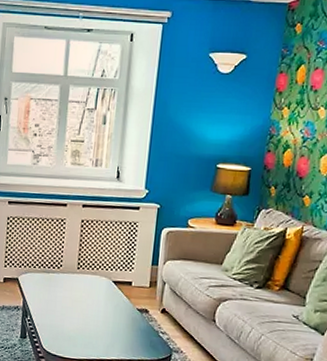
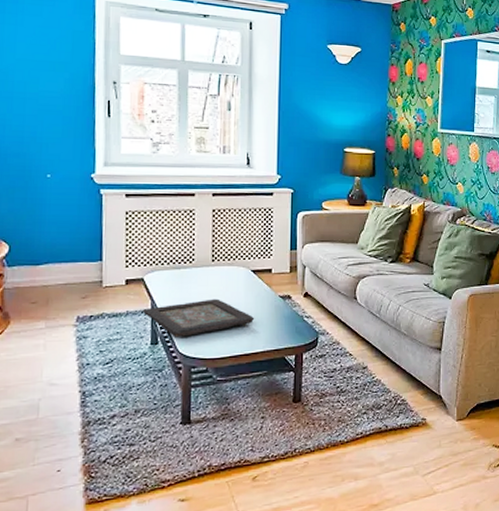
decorative tray: none [16,303,112,336] -> present [143,299,255,337]

